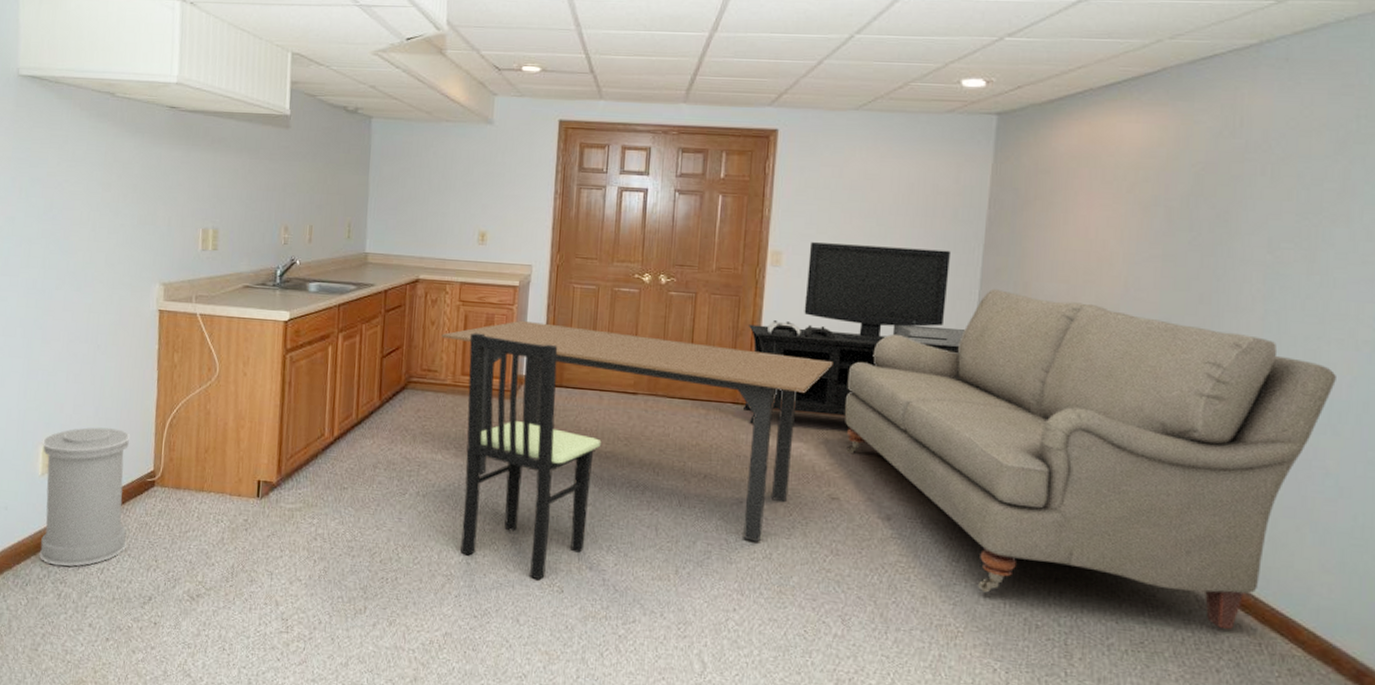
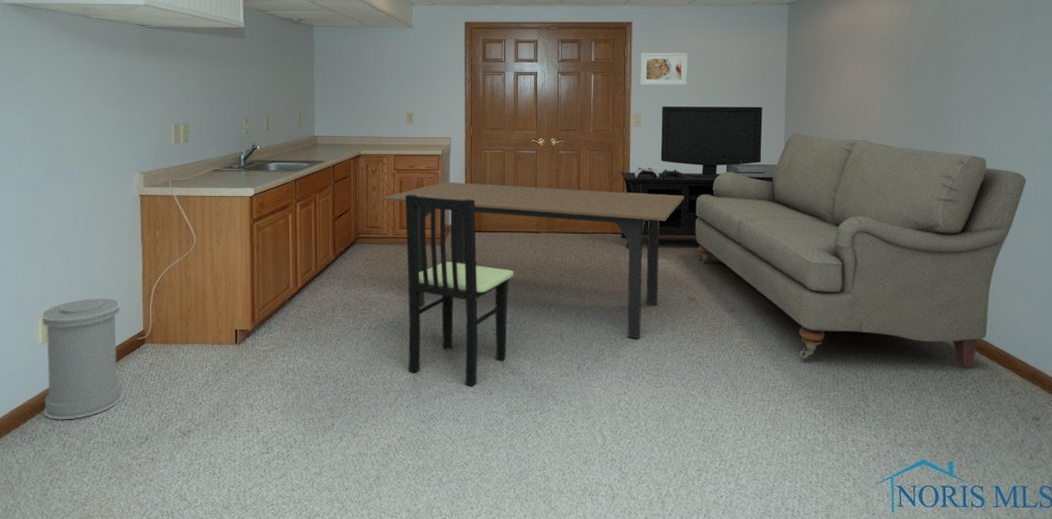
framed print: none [782,170,852,217] -> present [639,53,688,86]

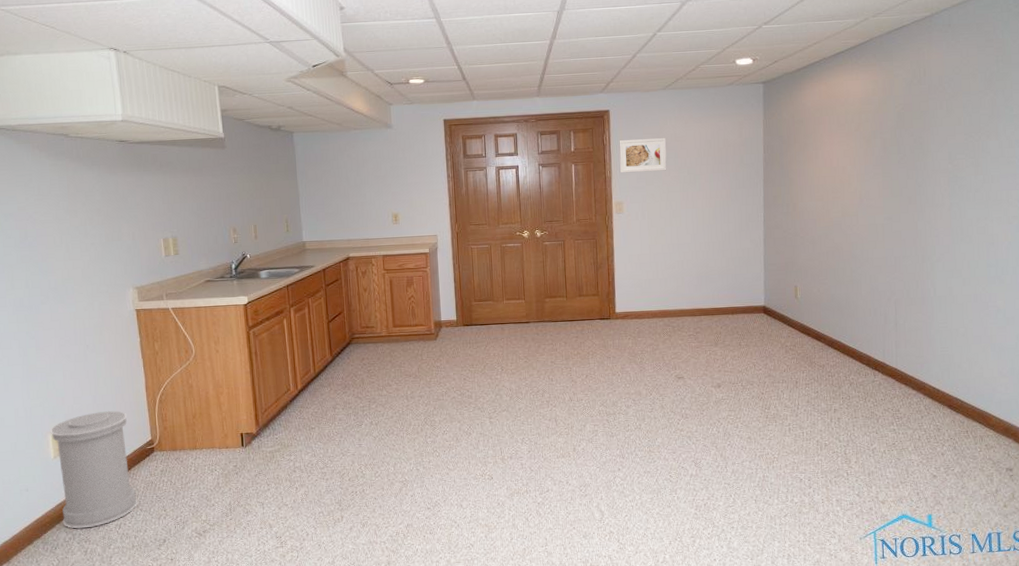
dining table: present [382,181,685,338] -> none [373,278,669,418]
dining chair: present [404,194,515,387] -> none [395,293,508,473]
media console: present [621,106,777,248] -> none [605,187,757,332]
sofa: present [696,132,1026,367] -> none [679,210,999,428]

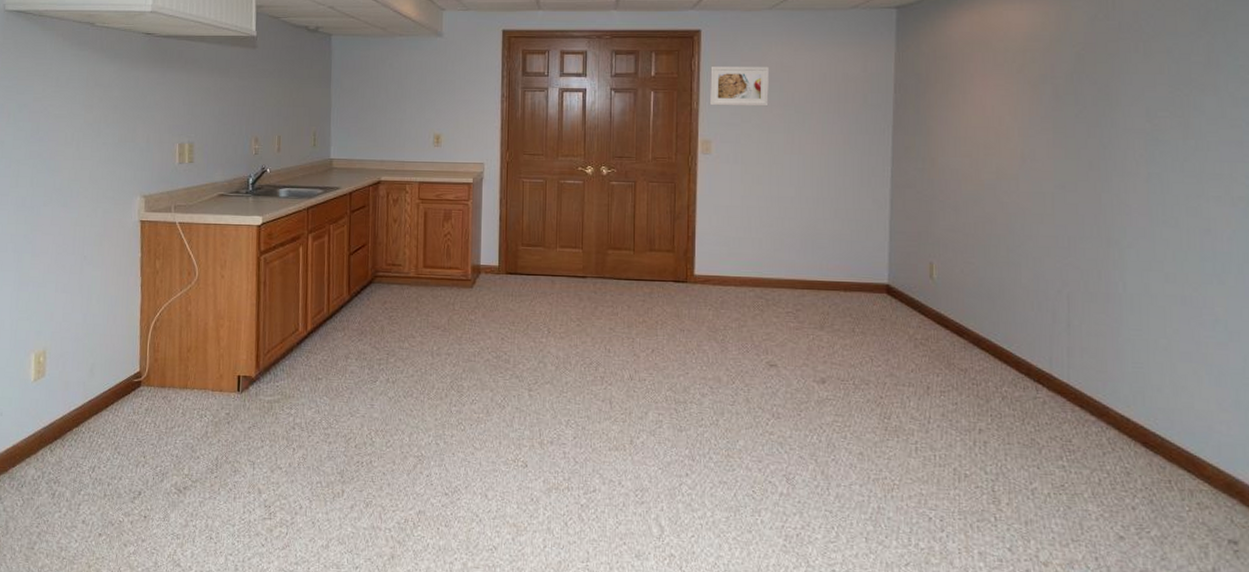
trash can: present [50,411,137,529] -> none [33,333,117,467]

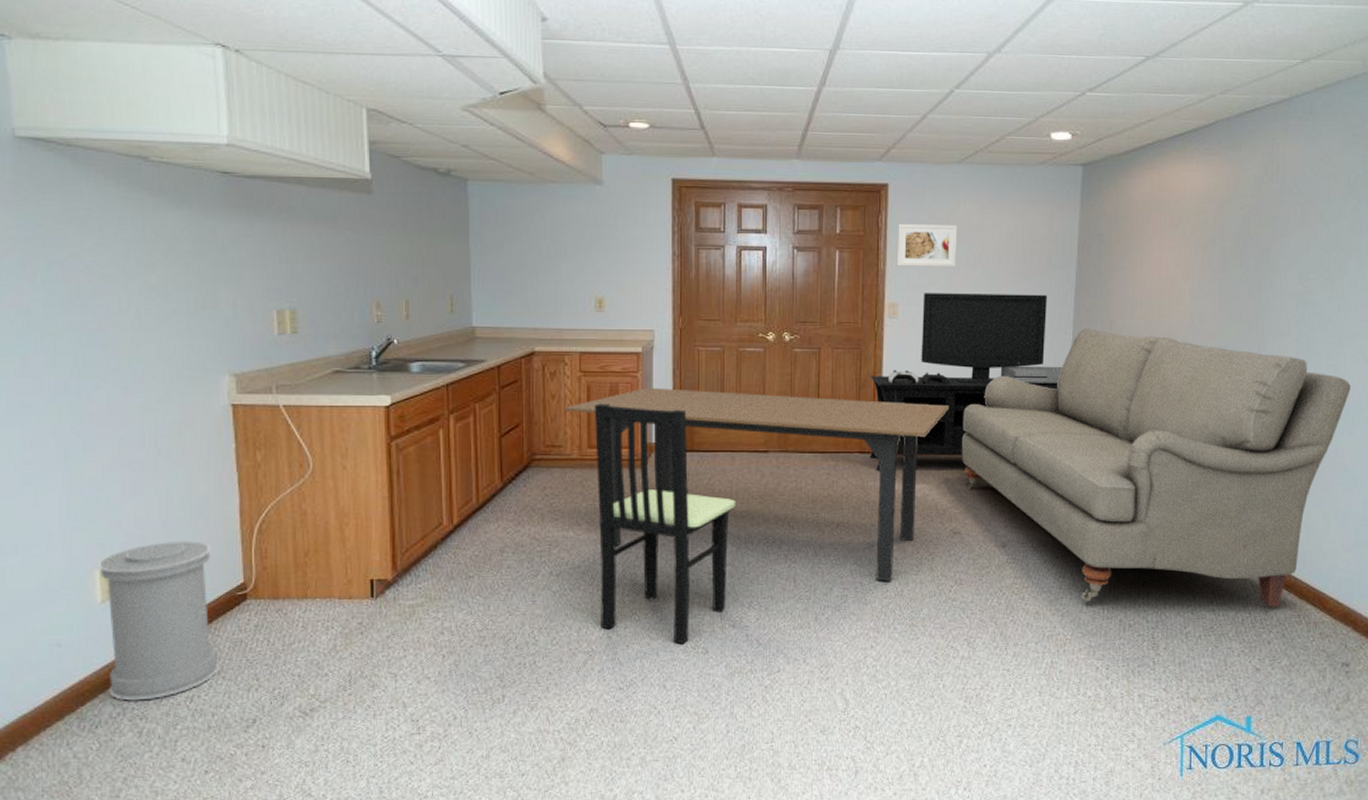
trash can: none [33,333,117,467] -> present [97,541,219,701]
dining table: none [404,214,764,410] -> present [564,387,949,581]
dining chair: none [429,228,556,457] -> present [594,403,736,645]
media console: none [685,131,882,300] -> present [870,293,1063,471]
sofa: none [777,165,1217,470] -> present [962,327,1351,608]

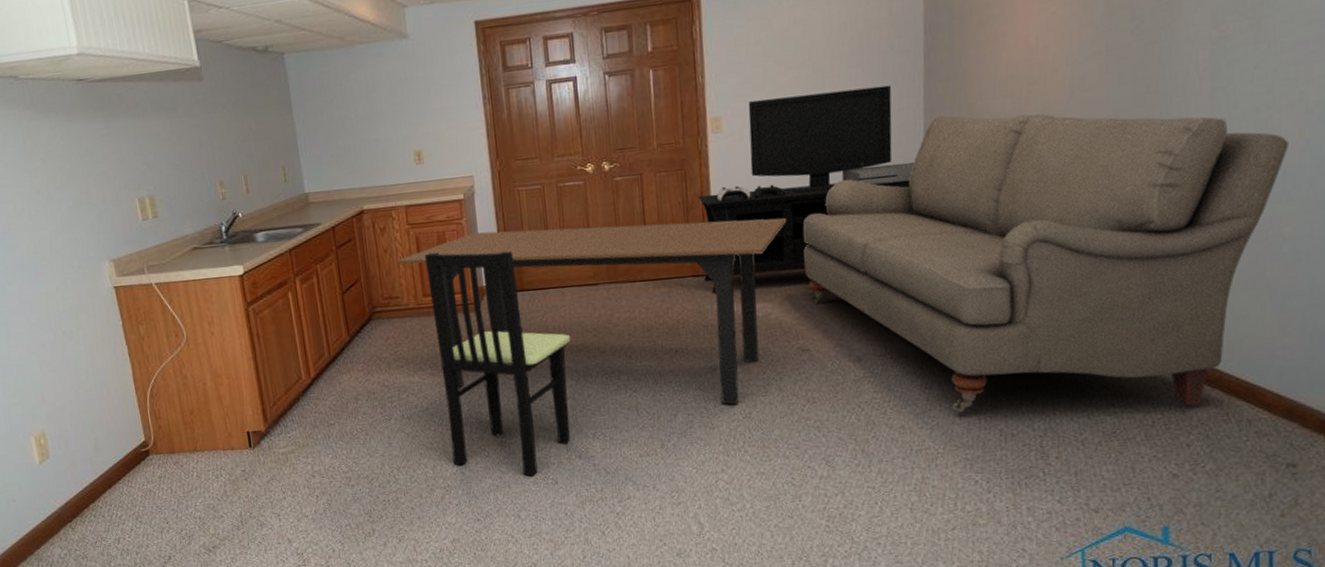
trash can: present [97,541,219,701] -> none [31,408,136,544]
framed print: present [896,224,958,268] -> none [714,23,783,78]

